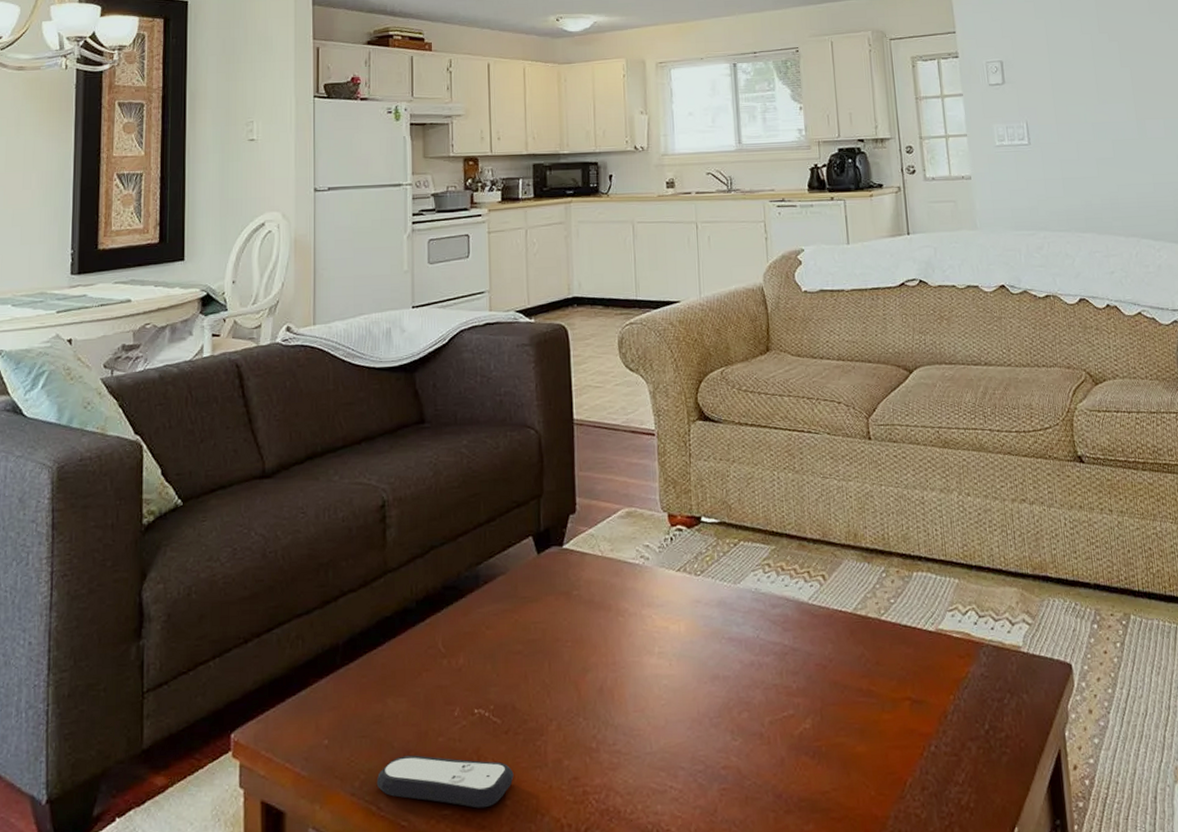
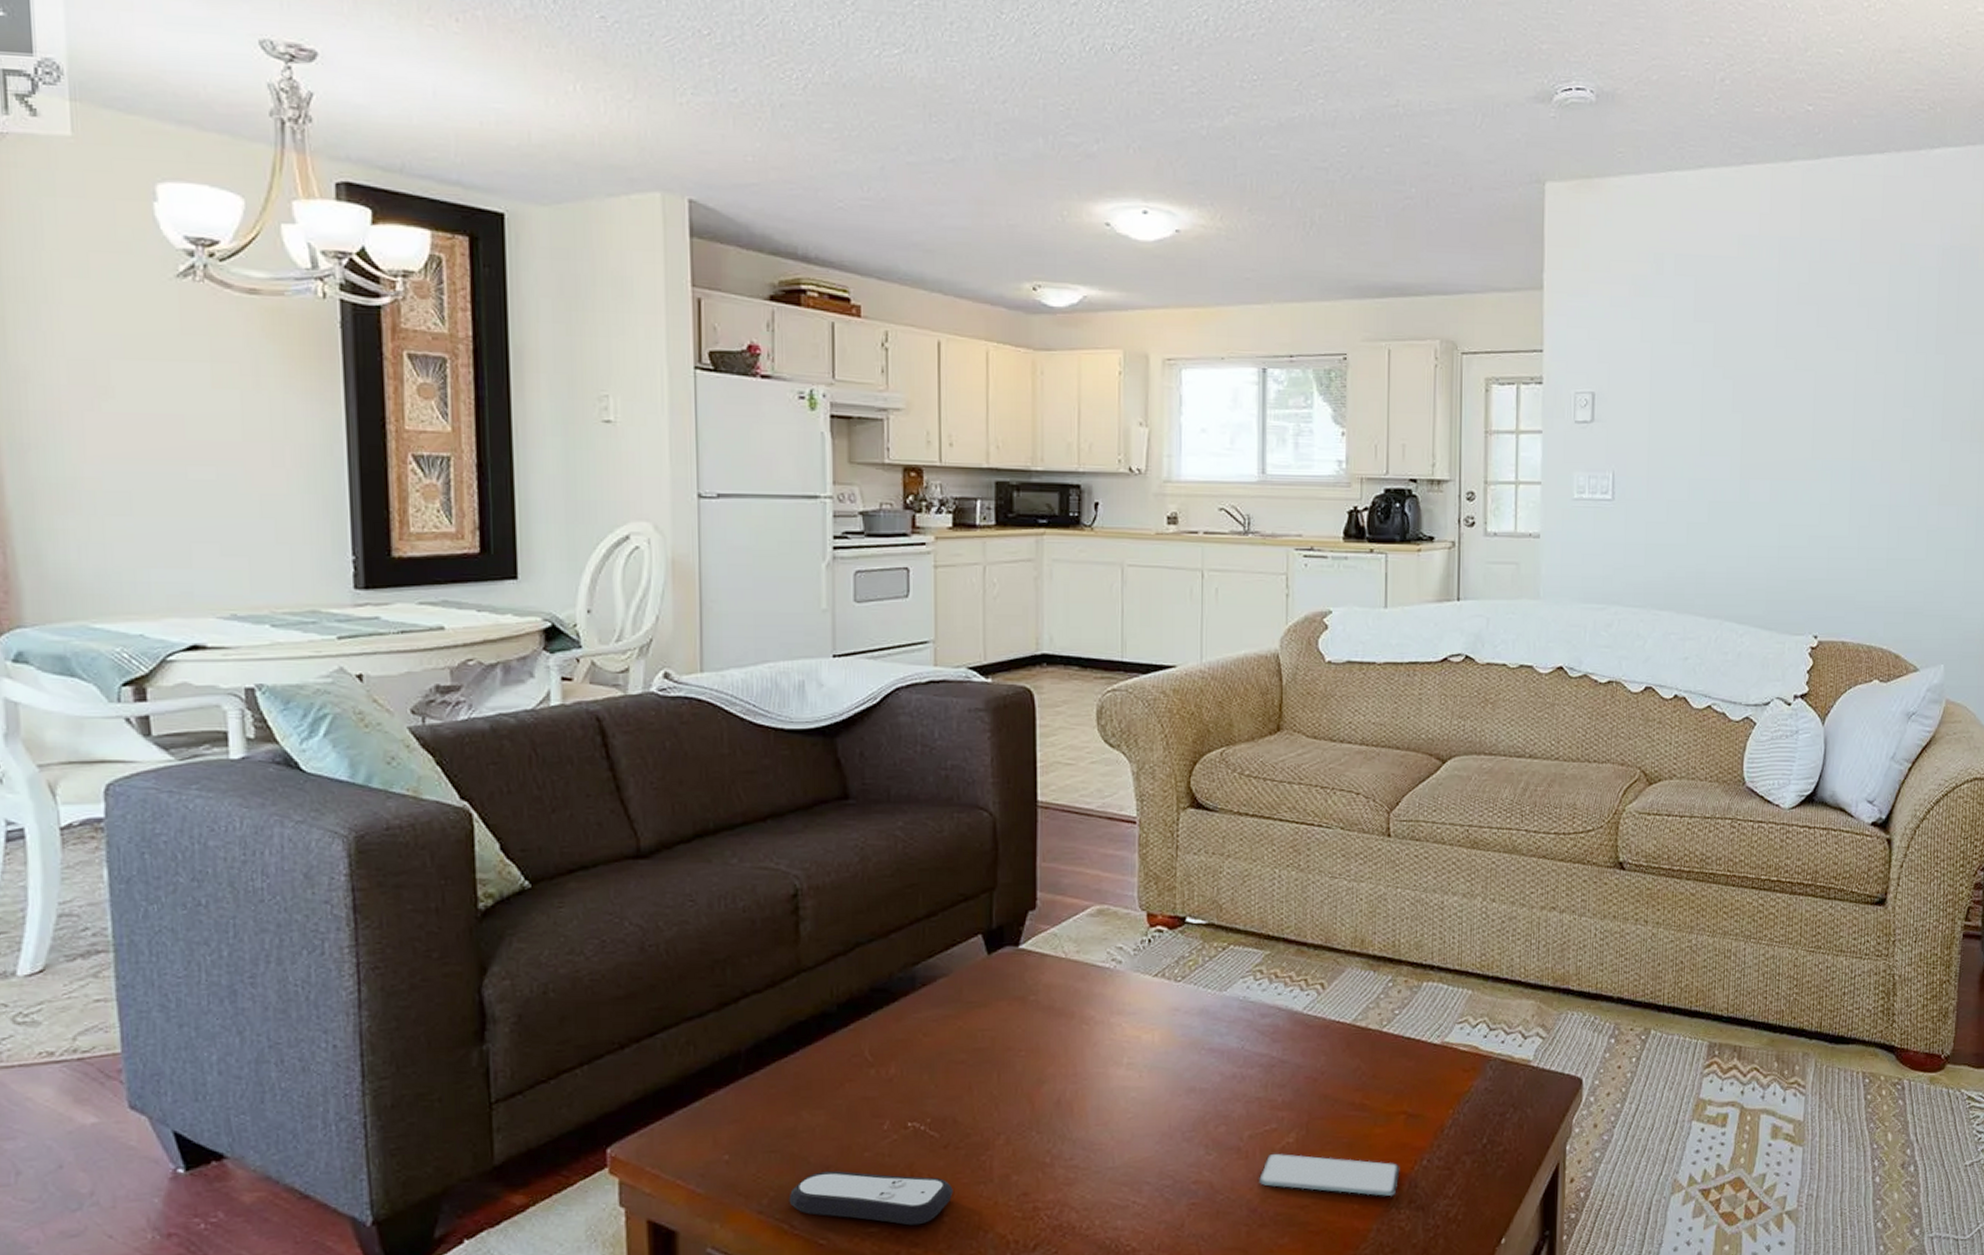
smartphone: none [781,739,910,783] -> present [1259,1153,1400,1196]

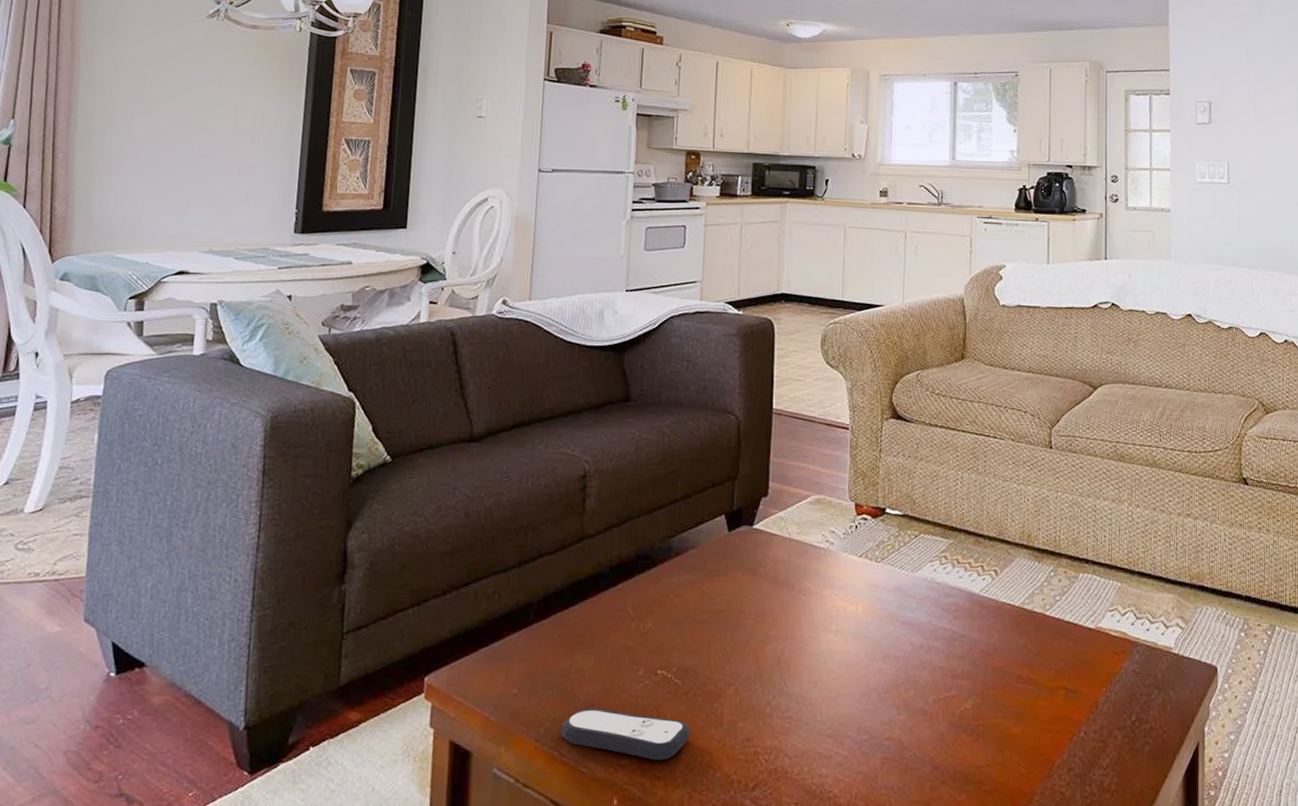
smartphone: present [1259,1153,1400,1196] -> none [941,717,1061,763]

